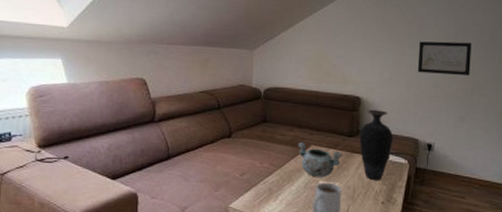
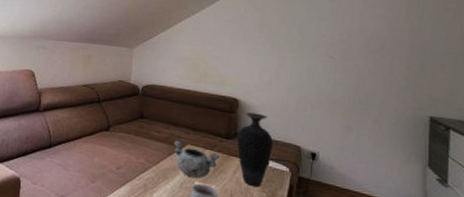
wall art: present [418,41,472,75] -> none [300,46,358,83]

